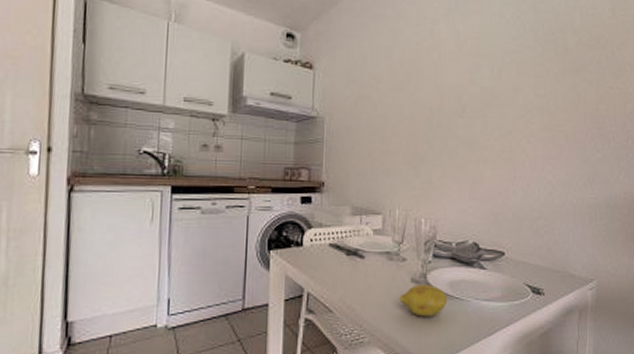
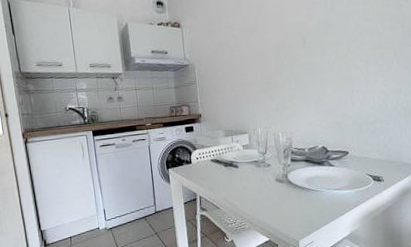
fruit: present [399,284,448,317] -> none [268,182,306,206]

